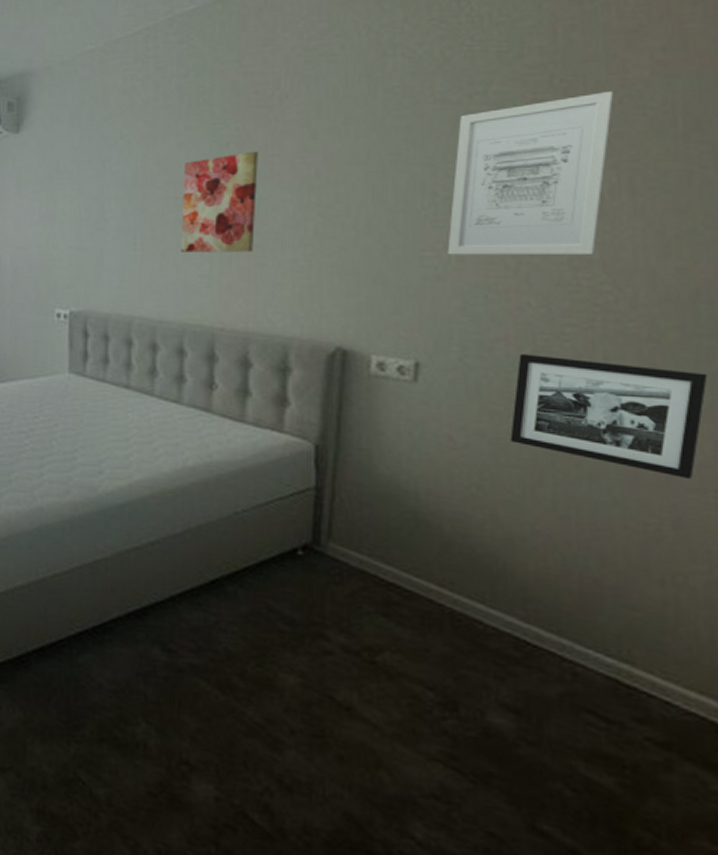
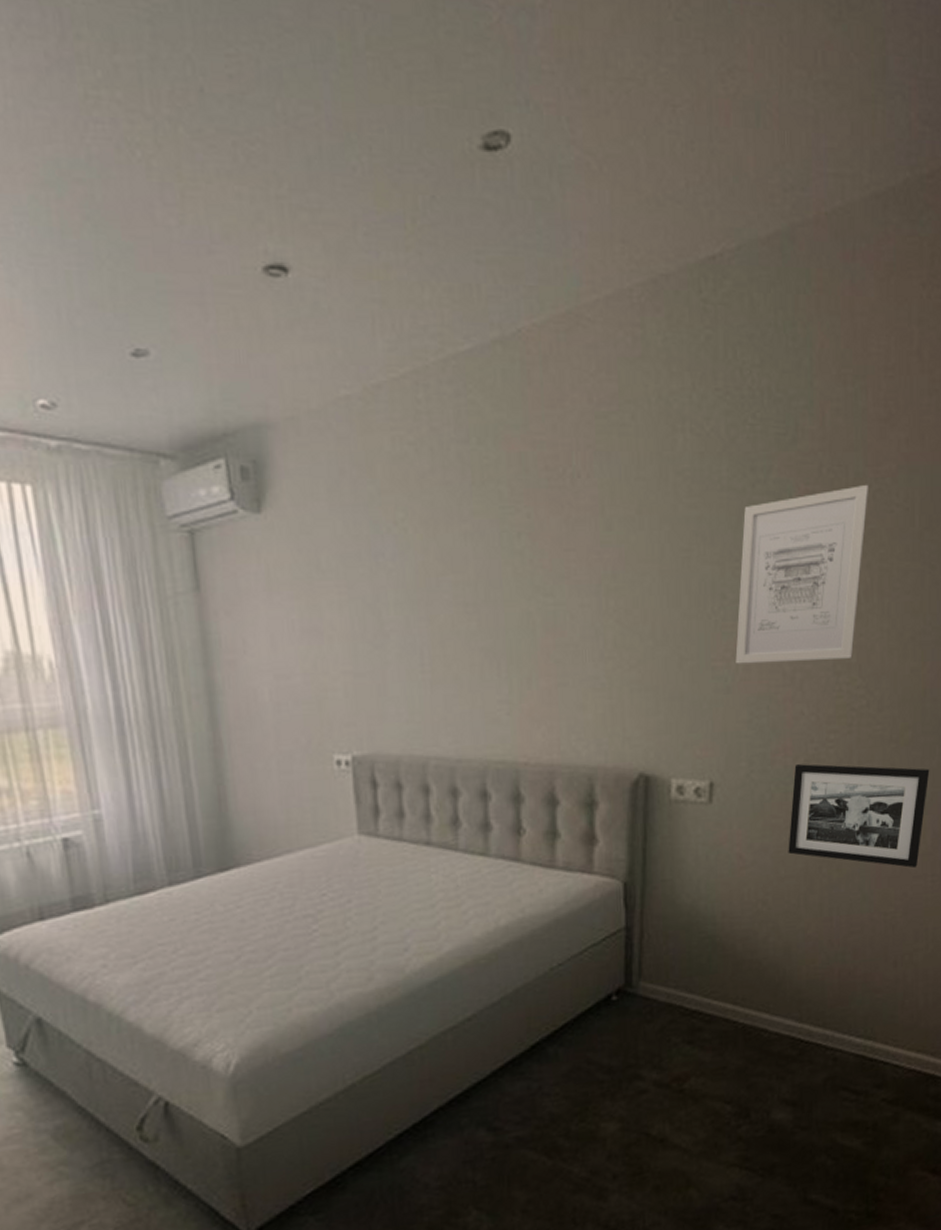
wall art: present [181,151,258,253] -> none [472,544,554,673]

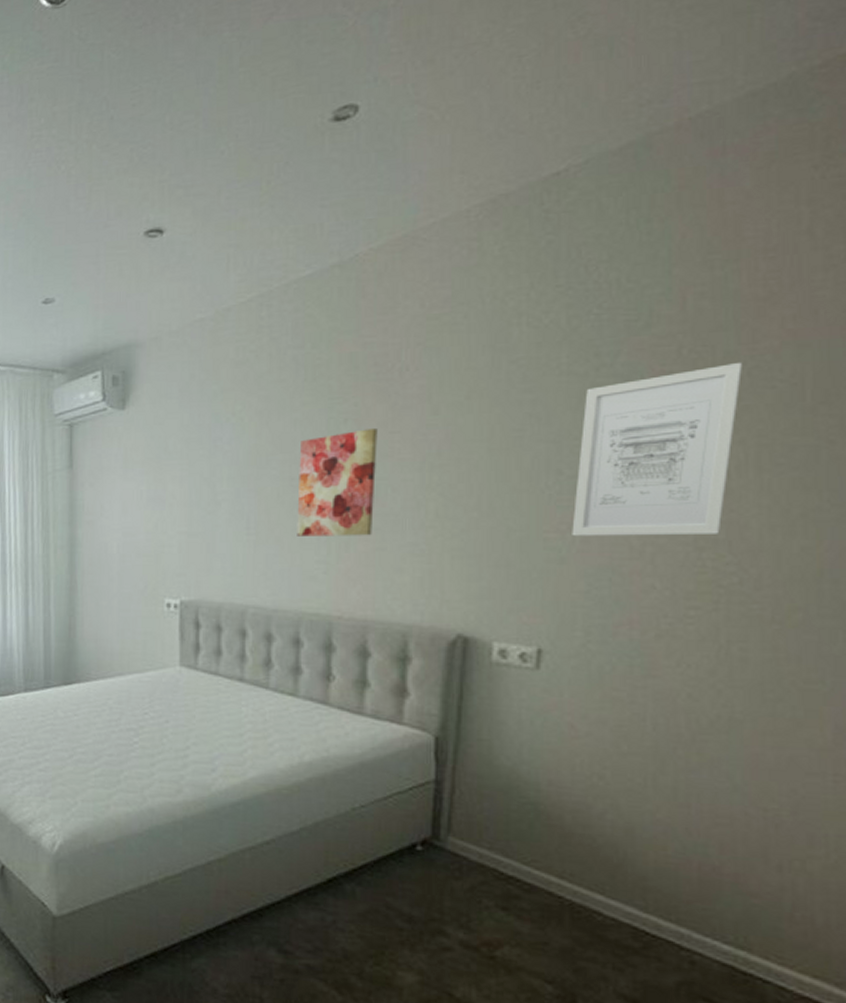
wall art: none [472,544,554,673] -> present [297,427,378,537]
picture frame: present [788,764,930,869] -> none [632,639,830,764]

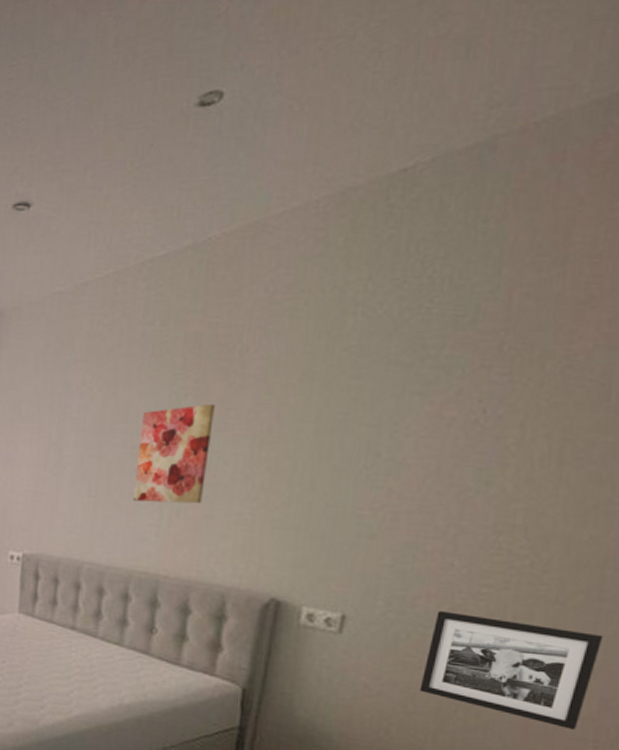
wall art: present [572,362,743,537] -> none [383,360,558,520]
picture frame: none [632,639,830,764] -> present [419,611,604,731]

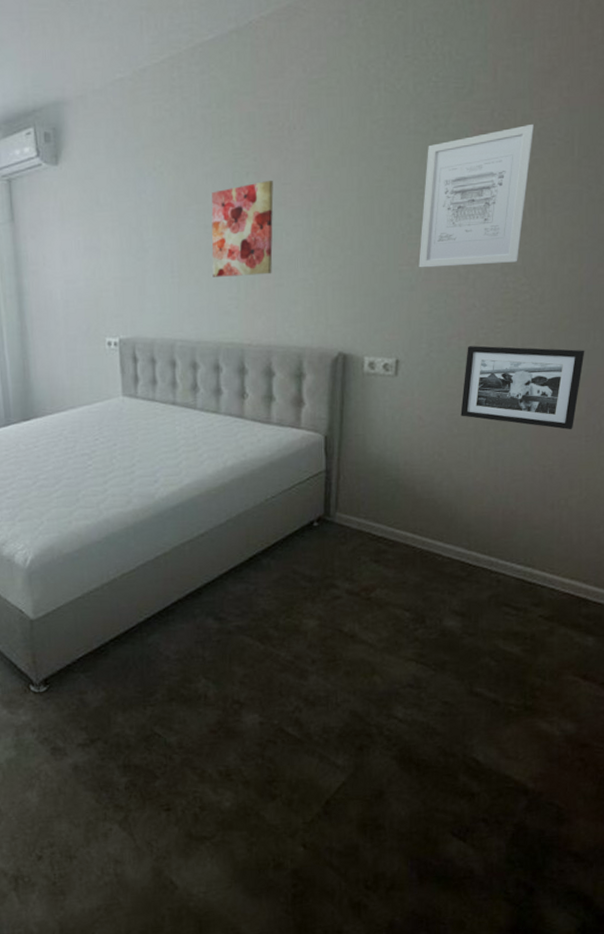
wall art: none [383,360,558,520] -> present [419,123,535,268]

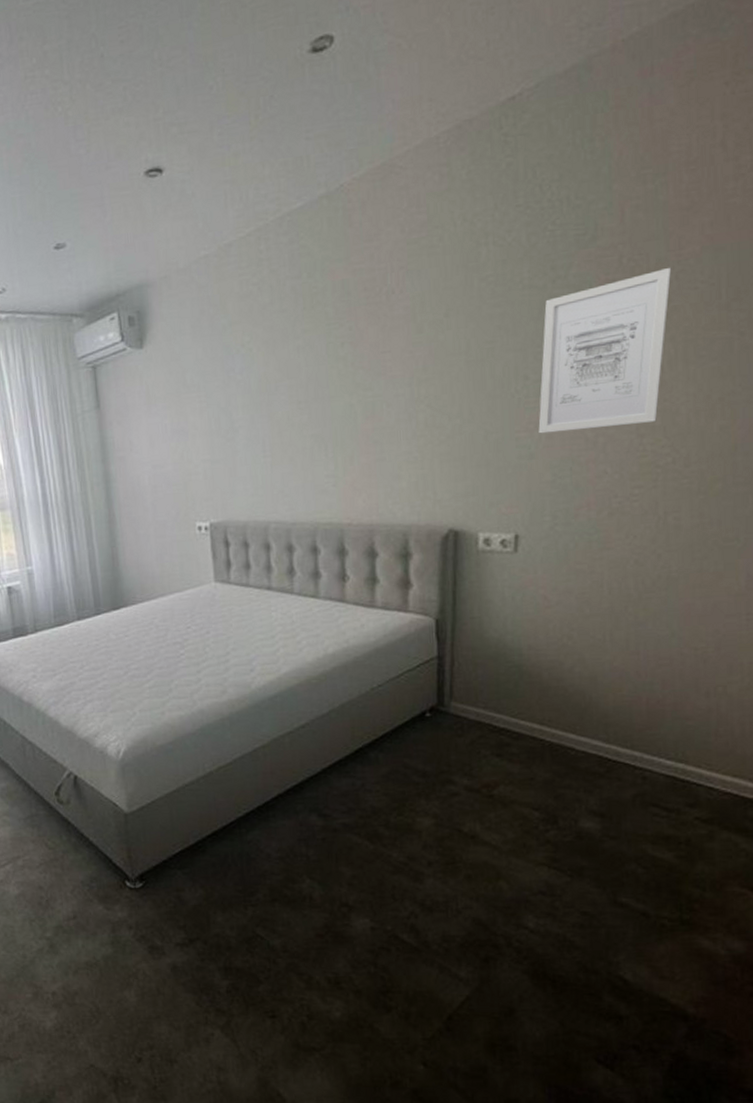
wall art: present [211,180,274,277] -> none [304,349,373,455]
picture frame: present [460,345,585,430] -> none [592,516,743,608]

